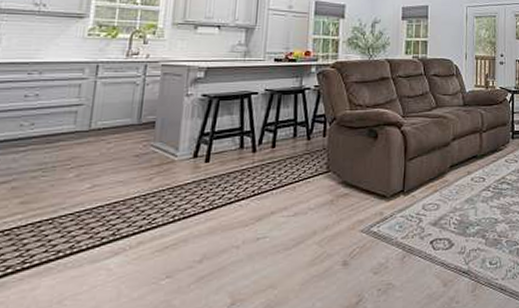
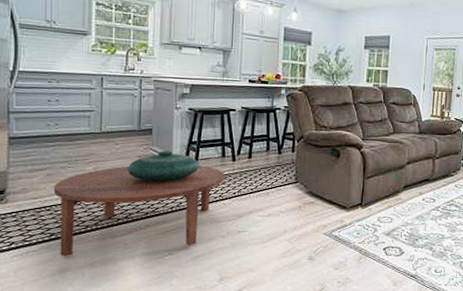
coffee table: none [16,161,243,297] -> present [53,166,225,257]
decorative bowl: none [119,146,212,187] -> present [127,151,199,183]

